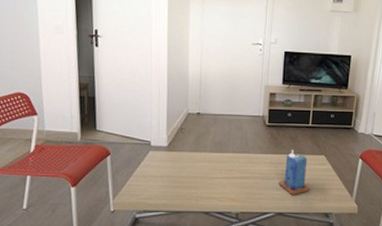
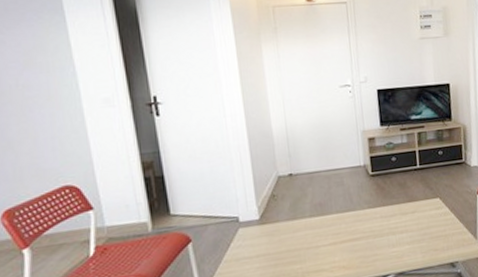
candle: present [279,150,310,195] -> none [394,198,430,250]

